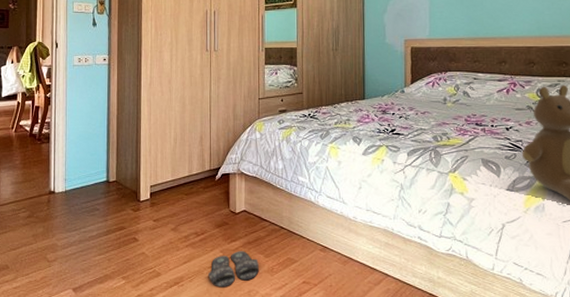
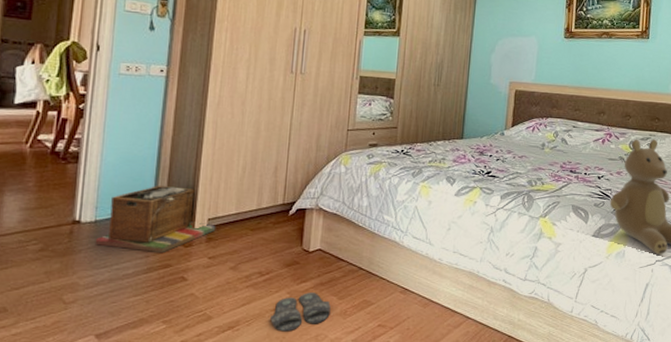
laundry basket: none [66,159,157,218] -> present [95,186,216,254]

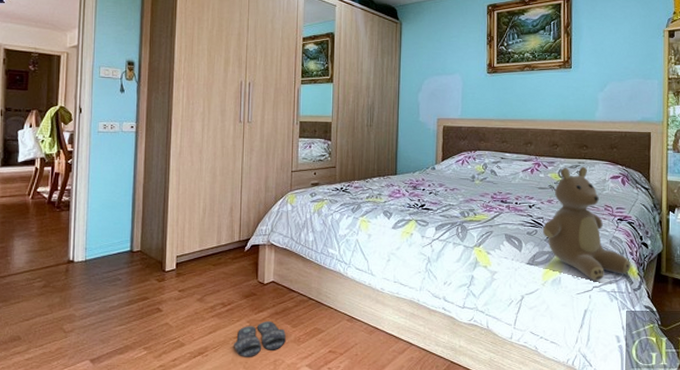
laundry basket: present [95,186,216,254] -> none [86,228,184,288]

